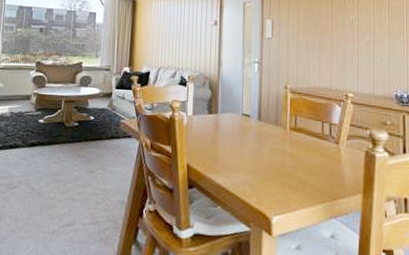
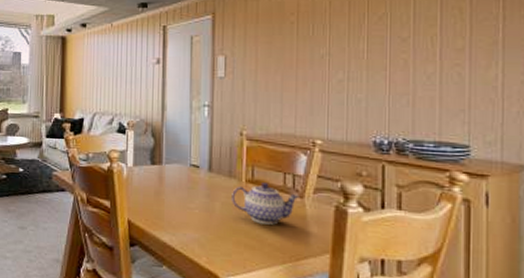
teapot: none [278,130,336,168] -> present [232,183,301,225]

